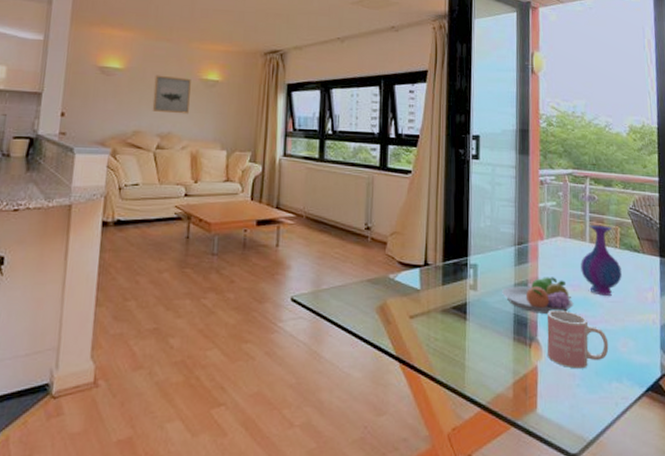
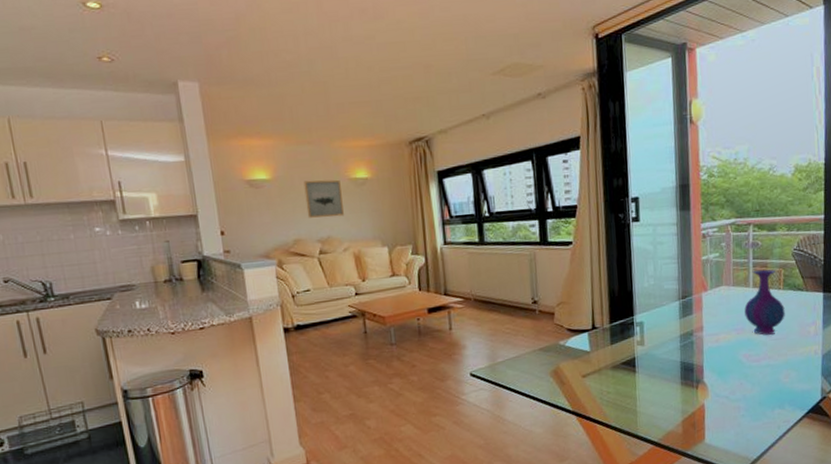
fruit bowl: present [502,277,574,314] -> none [668,324,738,359]
mug: present [547,311,609,369] -> none [712,353,772,403]

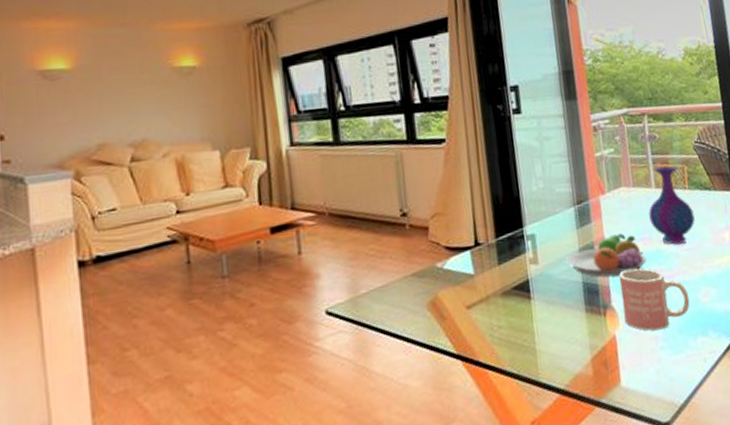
wall art: present [303,179,344,218] -> none [113,68,164,117]
fruit bowl: none [668,324,738,359] -> present [566,233,647,278]
mug: none [712,353,772,403] -> present [619,268,690,331]

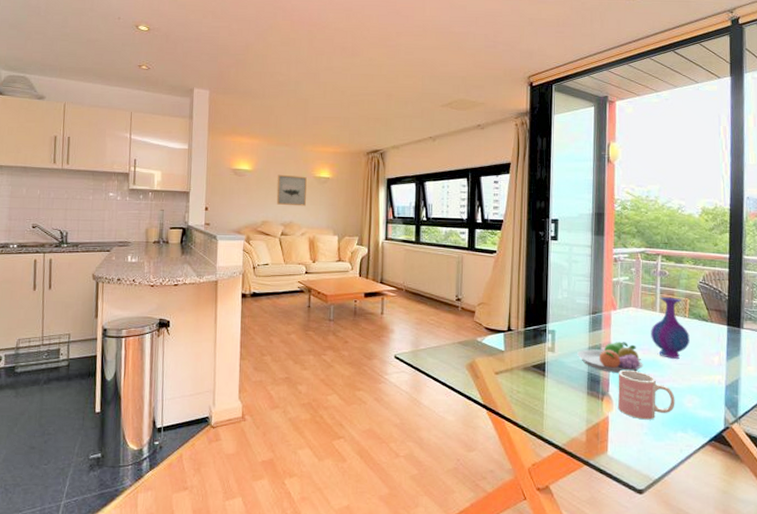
wall art: none [113,68,164,117] -> present [276,174,307,207]

